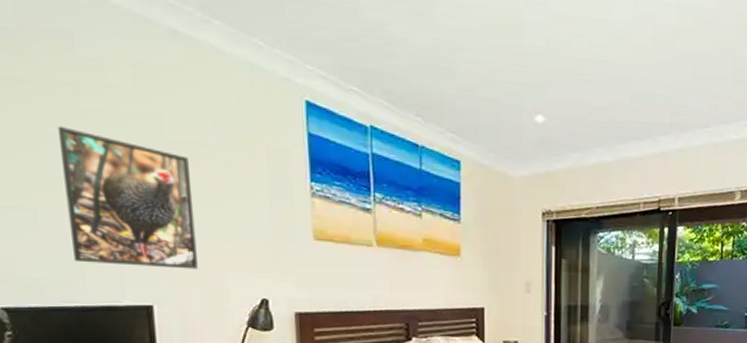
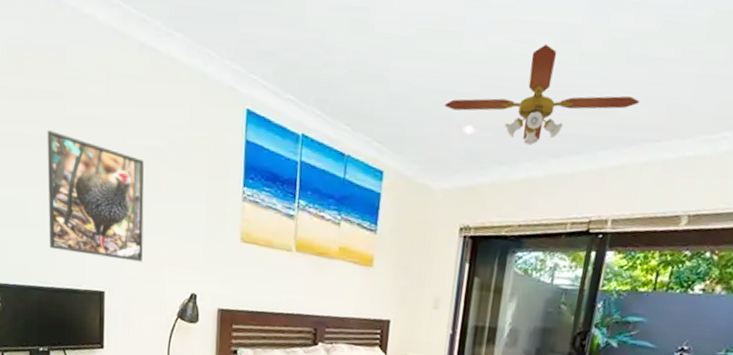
ceiling fan: none [513,40,688,132] -> present [444,44,640,145]

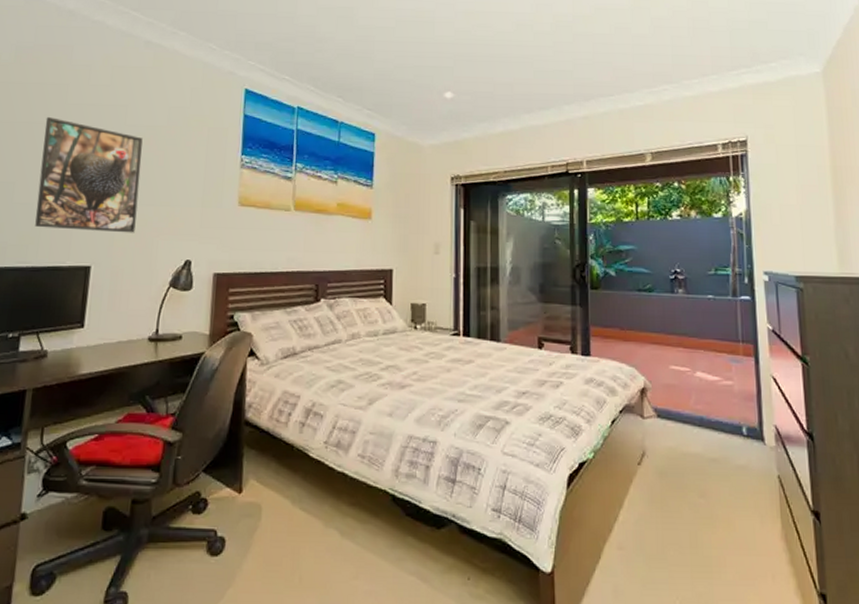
ceiling fan: present [444,44,640,145] -> none [425,28,589,104]

